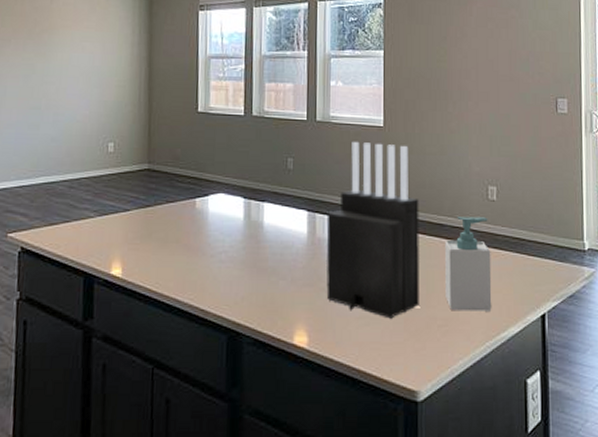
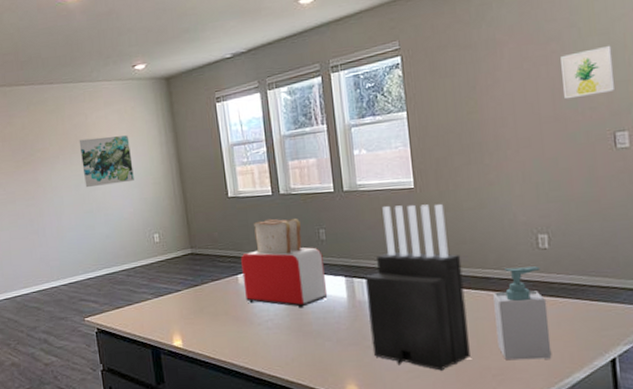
wall art: none [36,25,98,81] -> present [79,135,134,188]
toaster: none [200,140,288,241] -> present [241,218,328,308]
wall art: none [518,20,560,62] -> present [561,45,616,100]

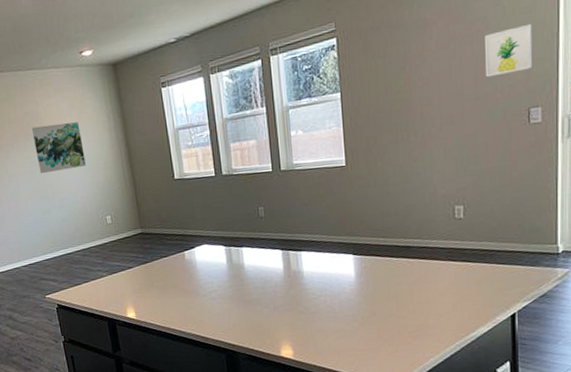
toaster: present [241,218,328,308] -> none [187,198,266,280]
knife block: present [364,204,470,371] -> none [299,180,390,330]
soap bottle: present [493,266,552,360] -> none [413,235,461,318]

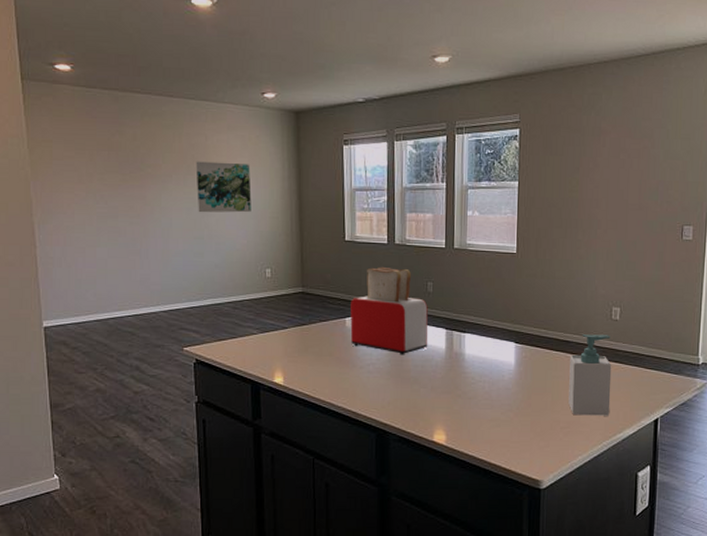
toaster: none [187,198,266,280] -> present [350,266,428,355]
soap bottle: none [413,235,461,318] -> present [568,334,612,416]
wall art: present [485,23,533,78] -> none [649,149,690,191]

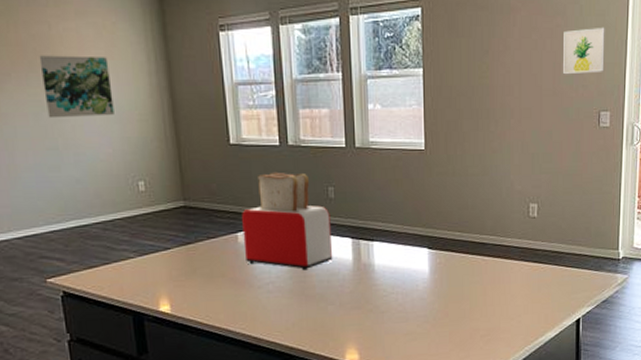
soap bottle: present [568,334,612,416] -> none [487,234,531,321]
wall art: none [649,149,690,191] -> present [563,27,605,75]

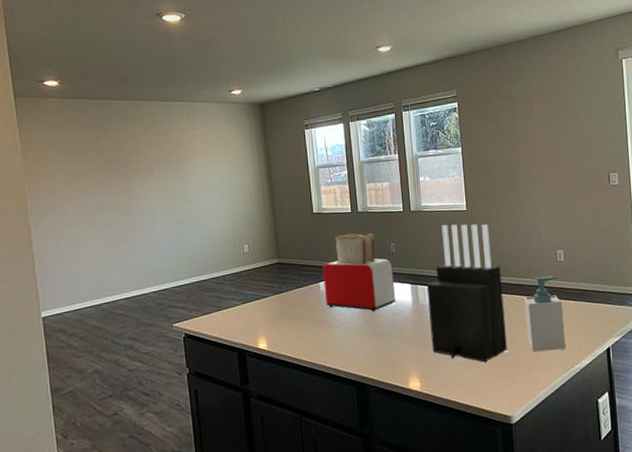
wall art: present [39,55,114,119] -> none [174,153,227,200]
knife block: none [371,167,463,333] -> present [426,224,507,363]
soap bottle: none [487,234,531,321] -> present [524,275,566,351]
wall art: present [563,27,605,75] -> none [573,107,610,146]

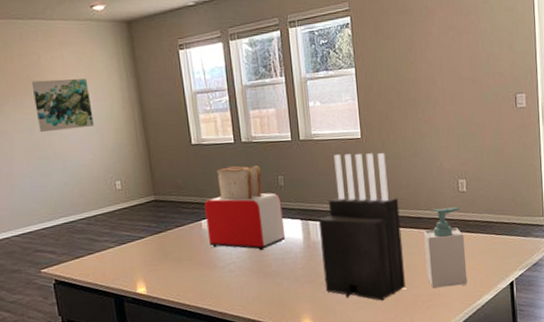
wall art: none [174,153,227,200] -> present [31,79,94,133]

